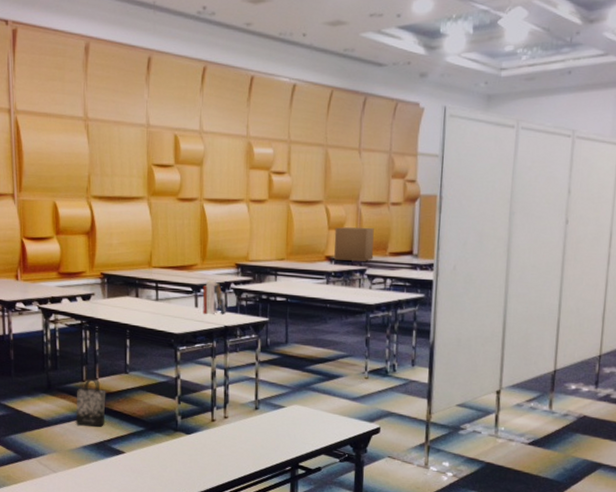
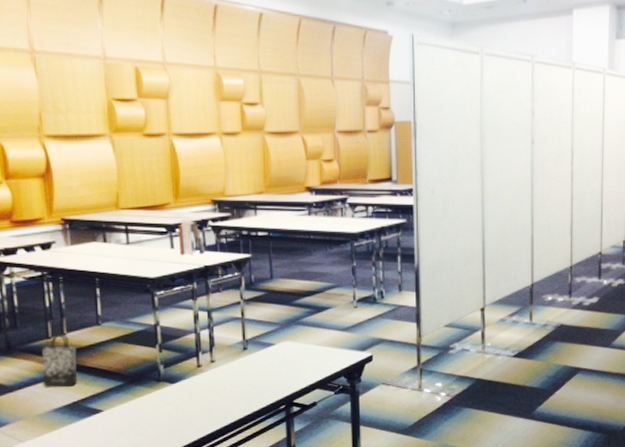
cardboard box: present [334,227,374,261] -> none [313,156,354,190]

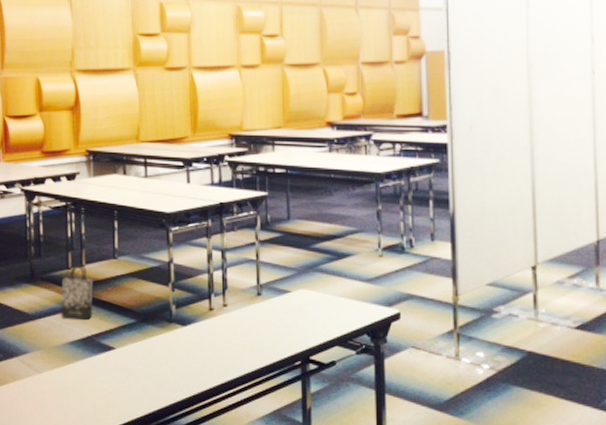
books: present [178,218,206,256] -> none [194,152,222,191]

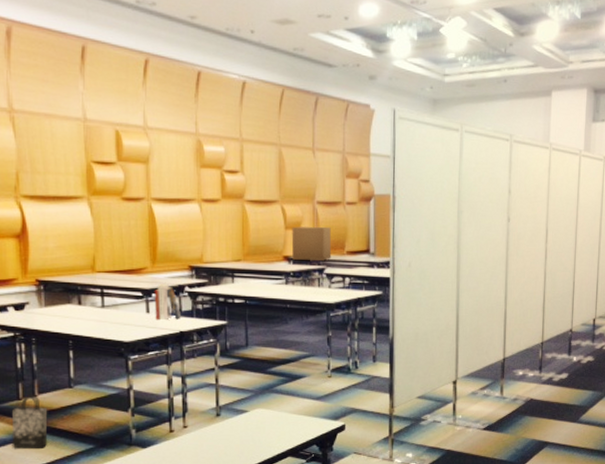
books: none [194,152,222,191] -> present [154,283,182,321]
cardboard box: none [335,89,379,126] -> present [291,226,332,261]

